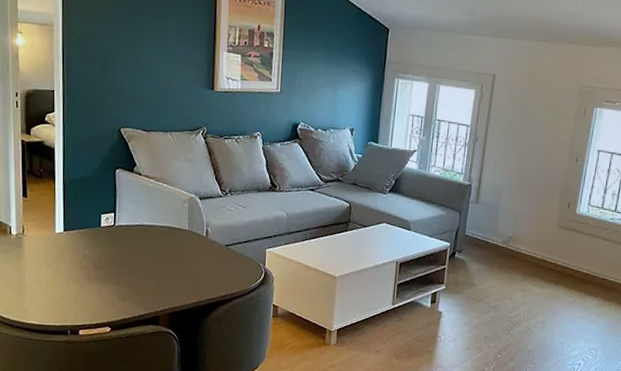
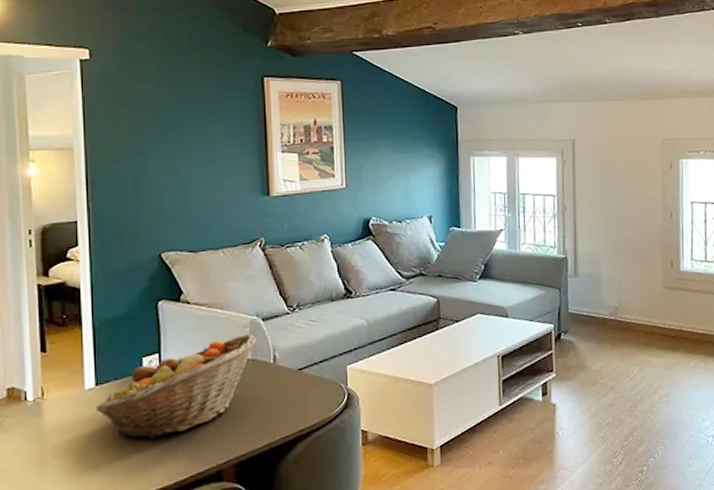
fruit basket: none [64,208,193,281] -> present [96,333,256,439]

